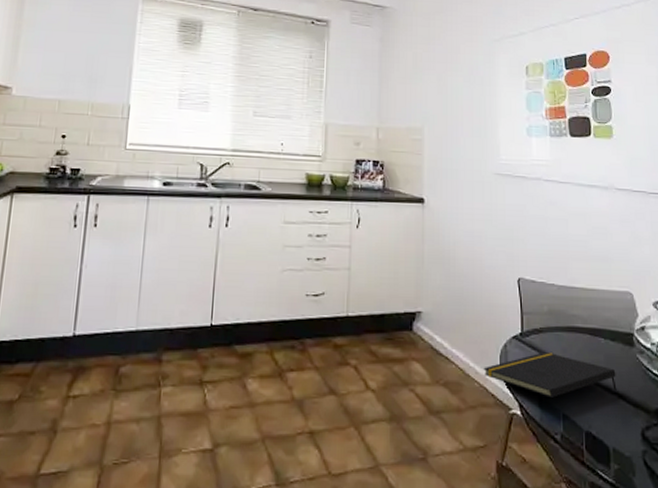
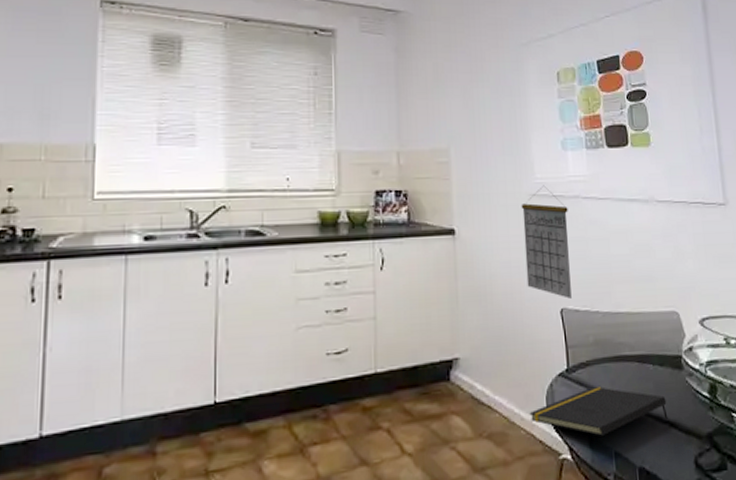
calendar: none [486,166,530,270] -> present [521,185,572,299]

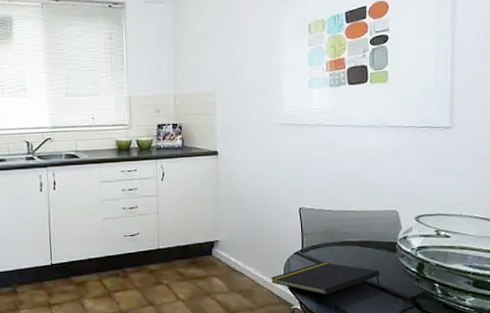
calendar: present [521,185,572,299] -> none [271,116,311,201]

